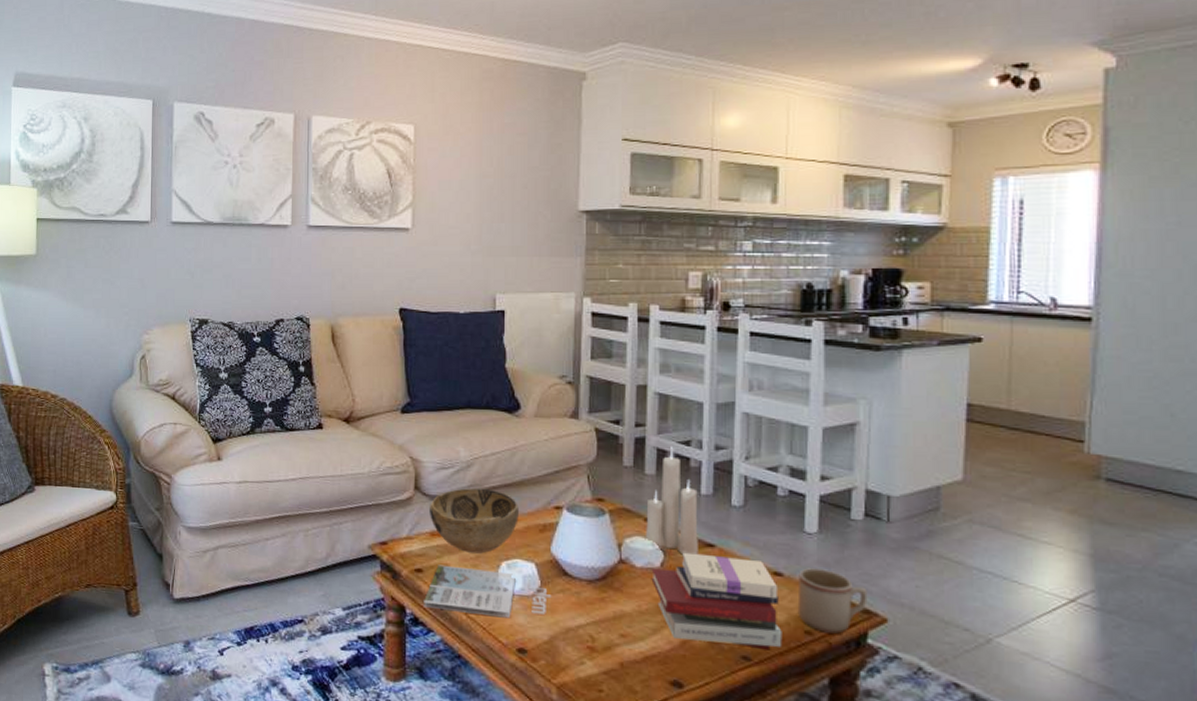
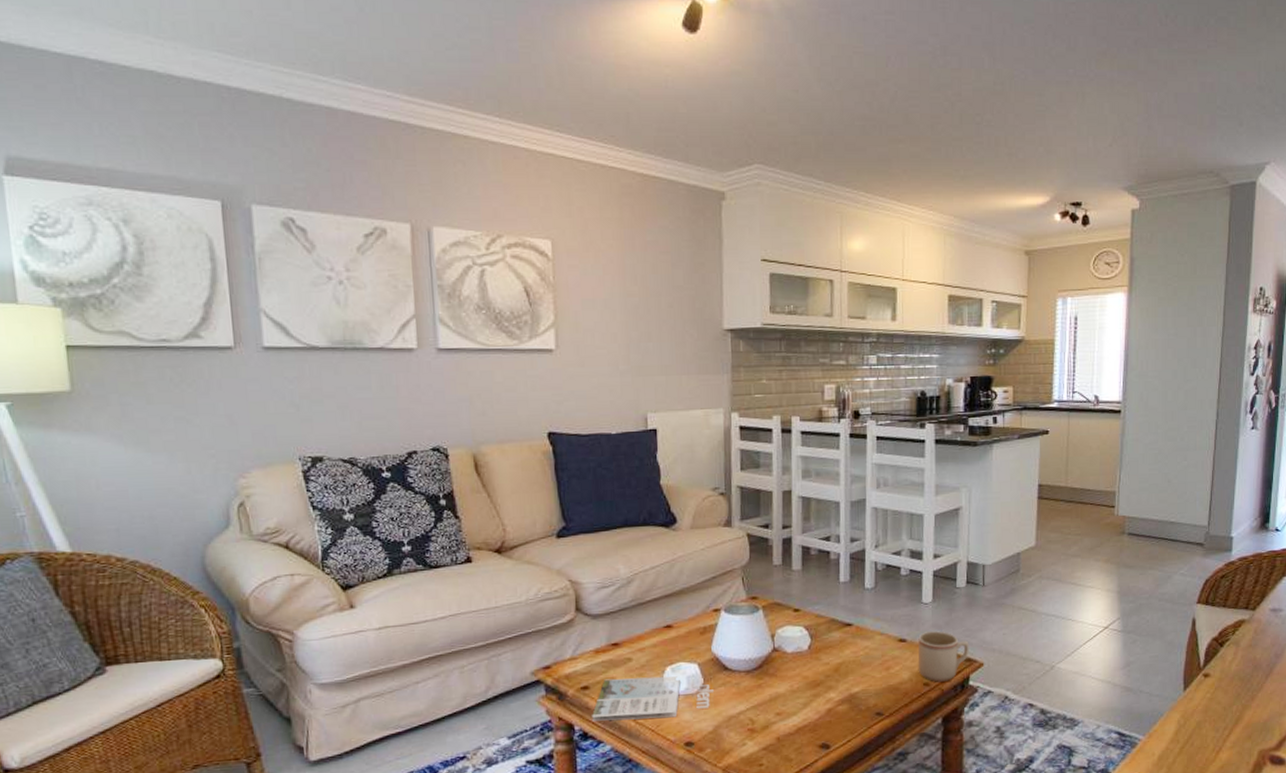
decorative bowl: present [430,487,519,554] -> none [592,601,680,664]
candle: present [645,447,698,555] -> none [794,544,839,635]
books: present [651,552,782,651] -> none [800,631,907,708]

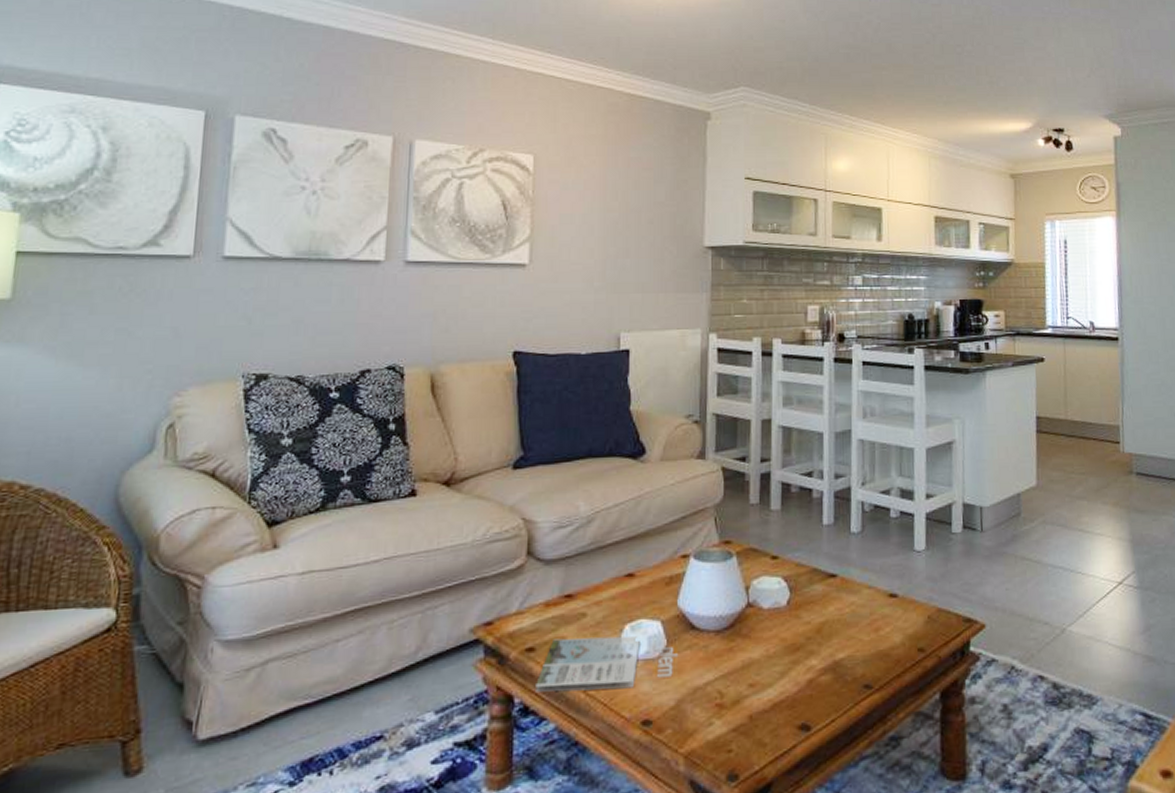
mug: present [917,631,969,682] -> none [911,584,969,647]

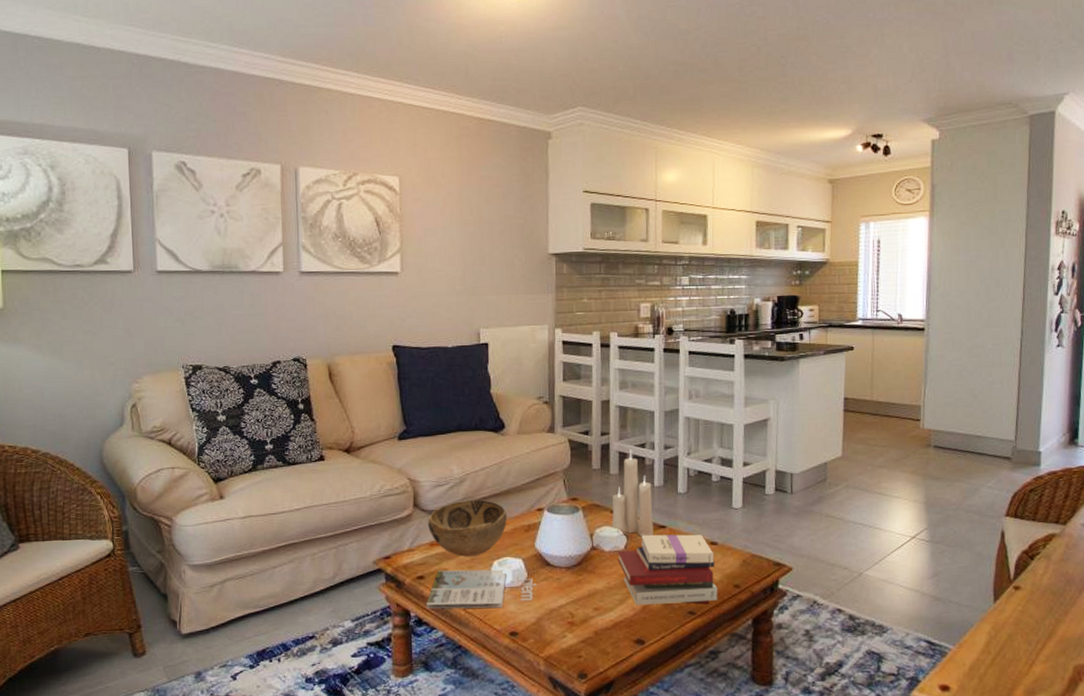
decorative bowl: none [544,544,643,620] -> present [428,499,507,557]
candle: none [771,480,822,588] -> present [611,450,653,536]
books: none [778,584,899,678] -> present [617,534,718,605]

